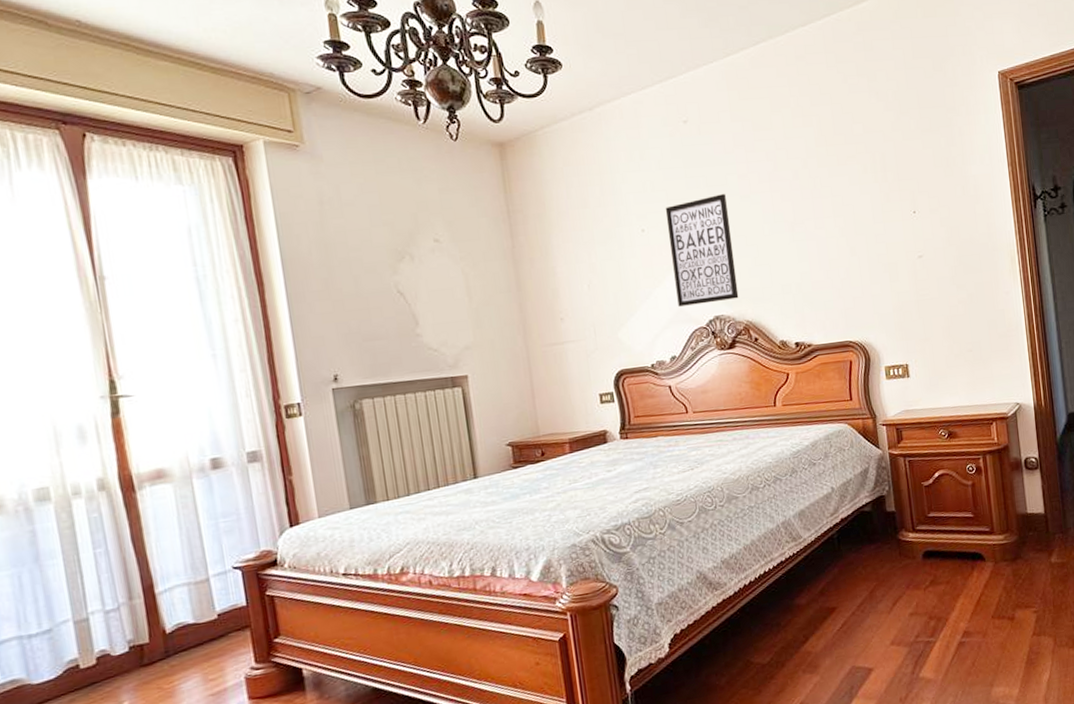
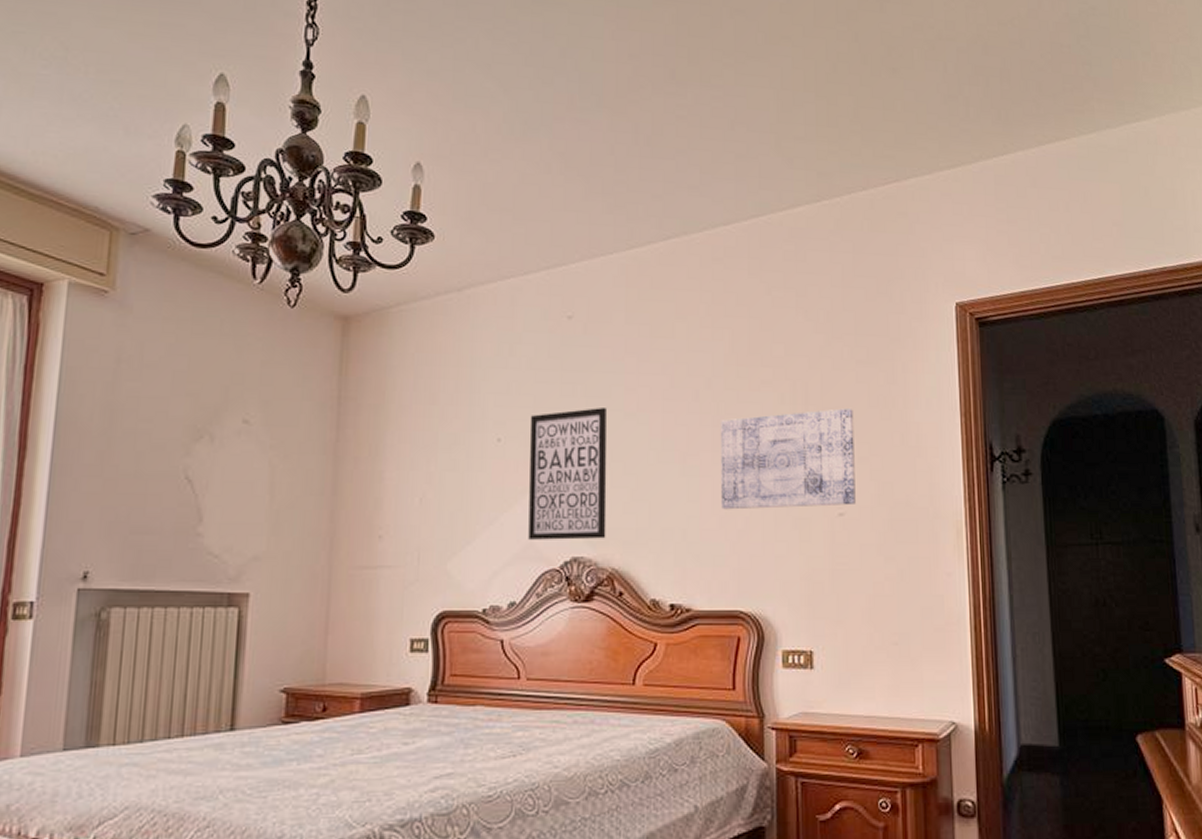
wall art: none [818,171,931,264] -> present [721,408,856,510]

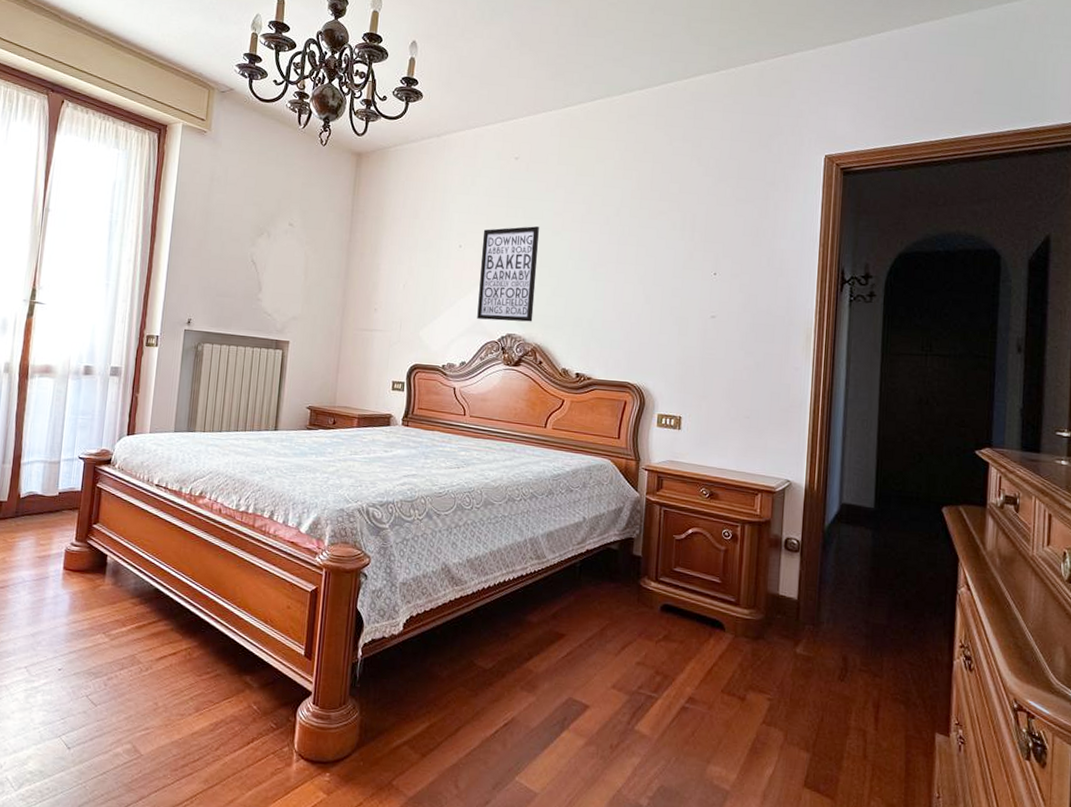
wall art: present [721,408,856,510] -> none [620,235,731,310]

